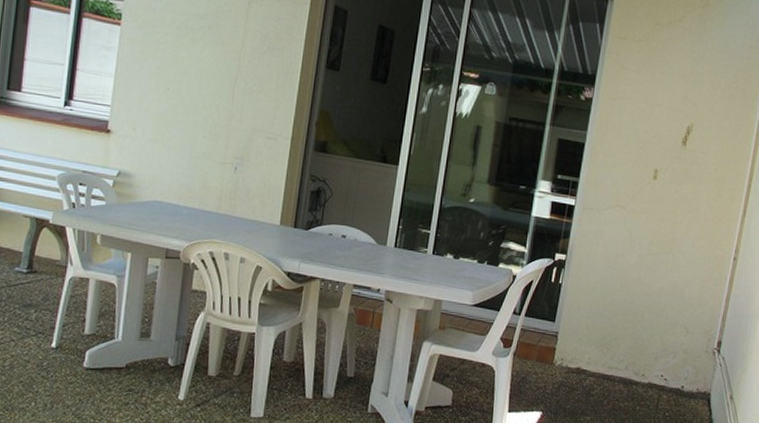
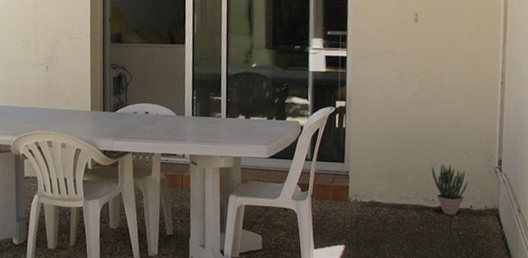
potted plant: none [646,336,684,394] -> present [431,163,469,216]

